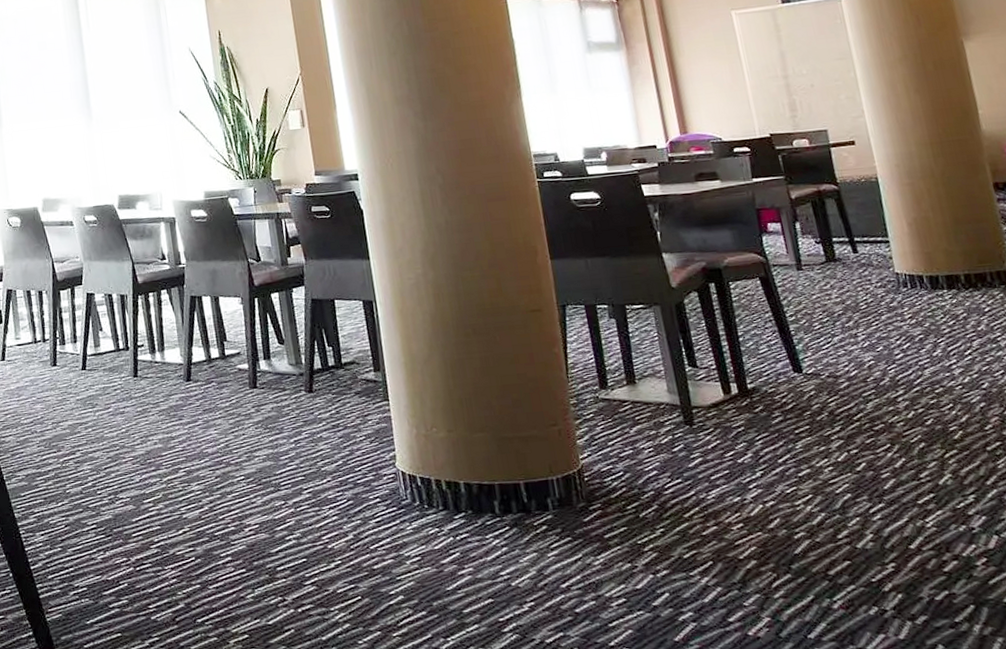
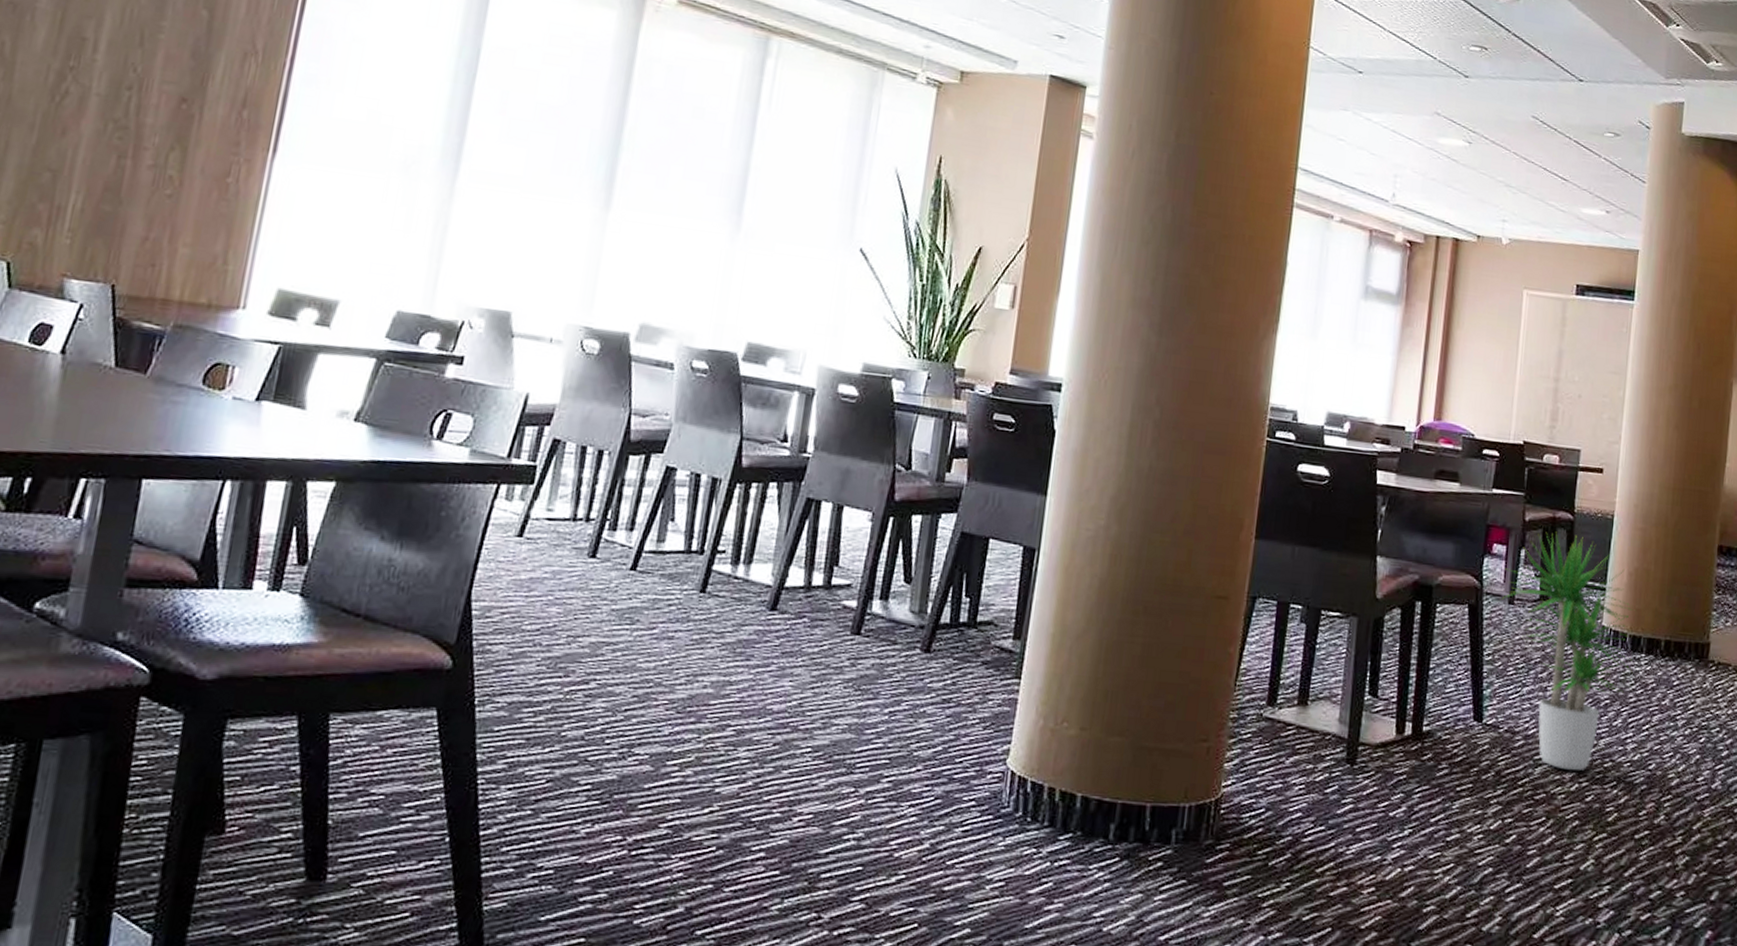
potted plant: none [785,201,938,401] -> present [1502,531,1635,771]

